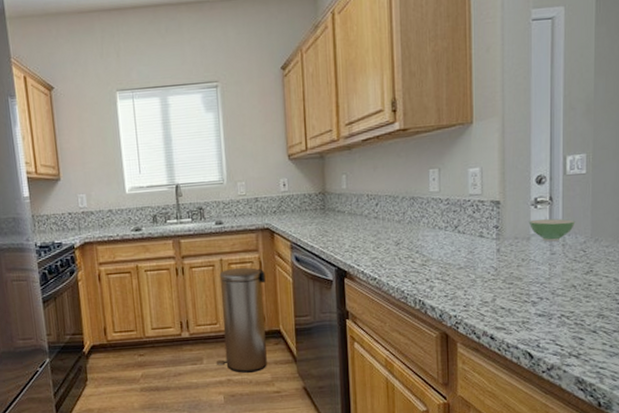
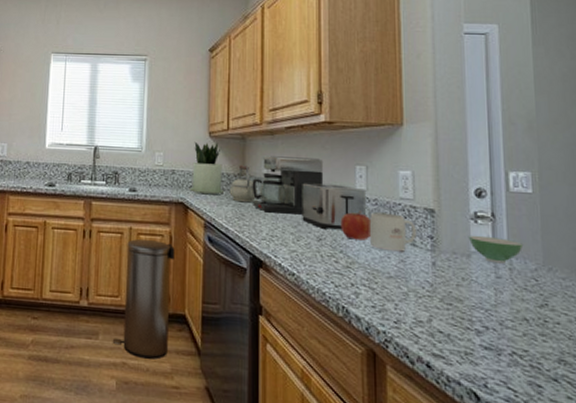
planter: none [273,164,308,218] -> present [189,141,225,195]
kettle: none [312,183,339,220] -> present [229,165,257,203]
coffee maker: none [333,167,400,226] -> present [252,156,324,215]
toaster: none [380,189,440,234] -> present [302,183,367,230]
fruit: none [416,211,443,240] -> present [340,210,370,241]
mug: none [441,210,483,245] -> present [369,212,416,252]

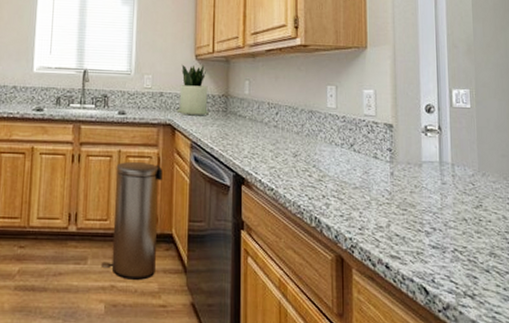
kettle: present [229,165,257,203] -> none [214,87,240,123]
coffee maker: present [252,156,324,215] -> none [235,77,299,133]
toaster: present [302,183,367,230] -> none [280,102,336,146]
fruit: present [340,210,370,241] -> none [313,127,339,155]
mug: present [369,212,416,252] -> none [338,128,378,164]
bowl: present [468,235,524,264] -> none [419,146,464,171]

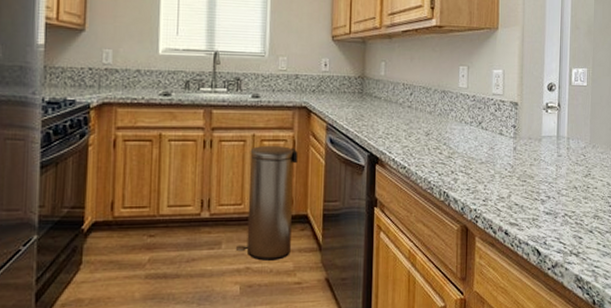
planter: present [176,64,210,116] -> none [312,45,346,98]

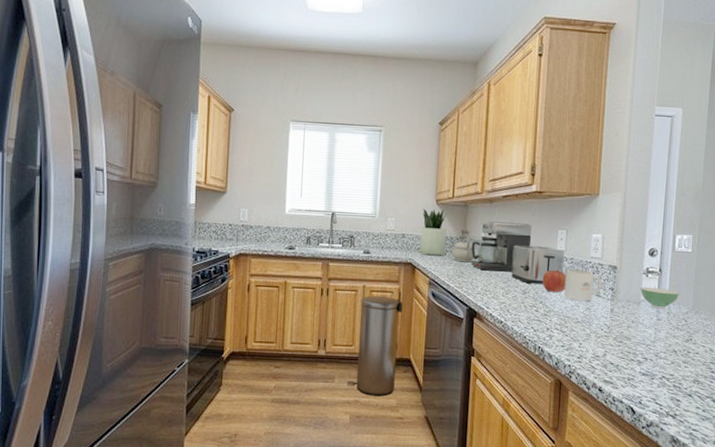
planter: none [312,45,346,98] -> present [417,208,448,256]
kettle: none [350,68,376,104] -> present [451,230,476,263]
coffee maker: none [370,58,433,113] -> present [471,221,532,272]
toaster: none [413,83,467,125] -> present [511,245,565,285]
fruit: none [445,106,469,133] -> present [542,267,566,293]
mug: none [467,107,503,140] -> present [564,269,601,301]
bowl: none [540,122,578,144] -> present [639,286,680,309]

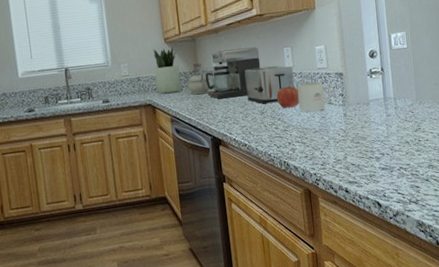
pedal bin: present [346,295,403,396] -> none [108,140,156,240]
bowl: present [639,286,680,309] -> none [366,86,404,106]

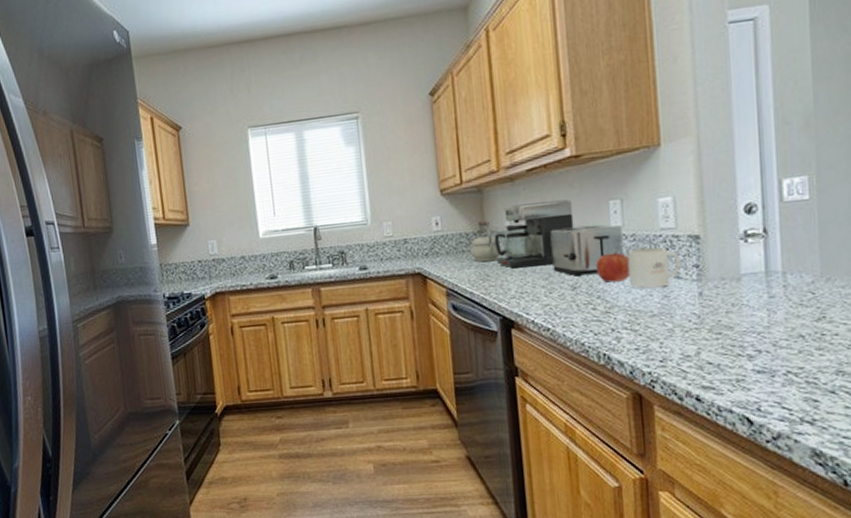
planter: present [153,47,184,94] -> none [425,200,465,261]

